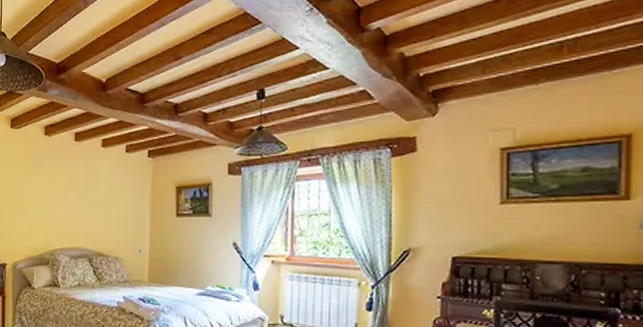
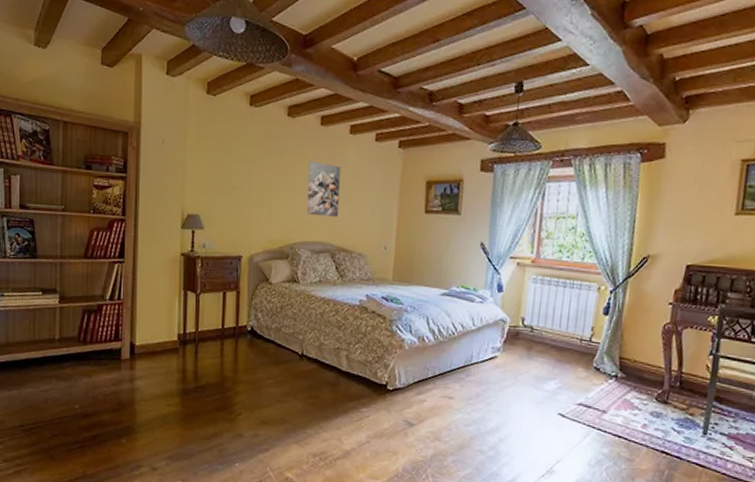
wall art: none [64,174,95,224] -> present [306,161,341,217]

